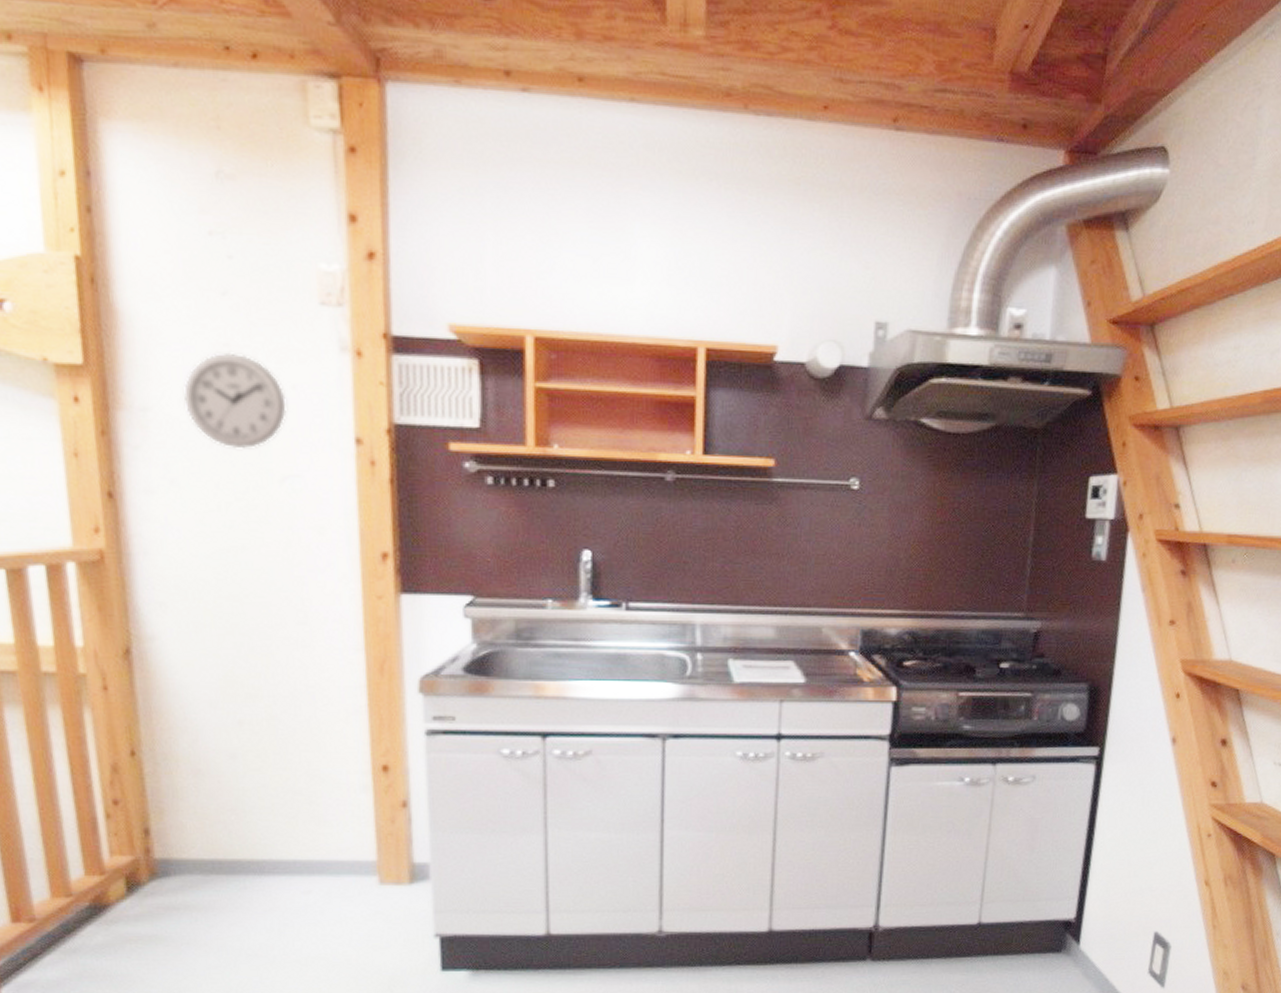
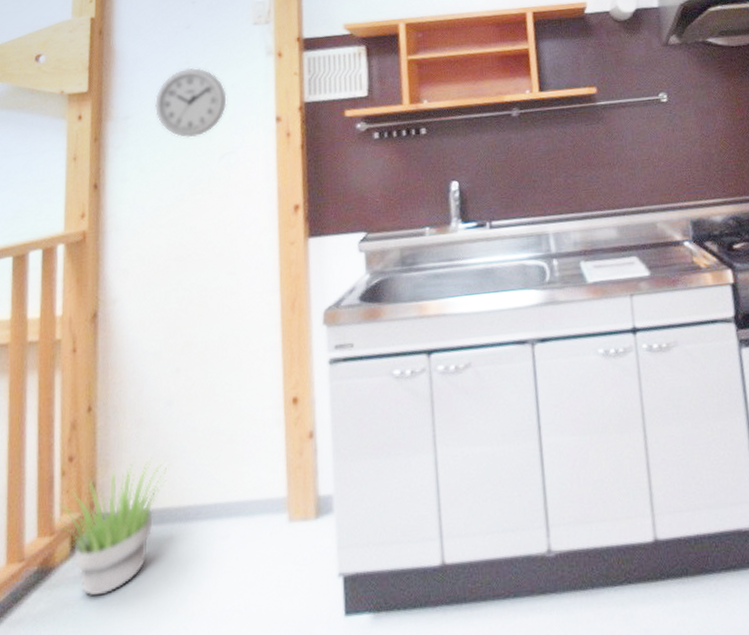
potted plant: none [97,810,239,934] -> present [50,458,171,597]

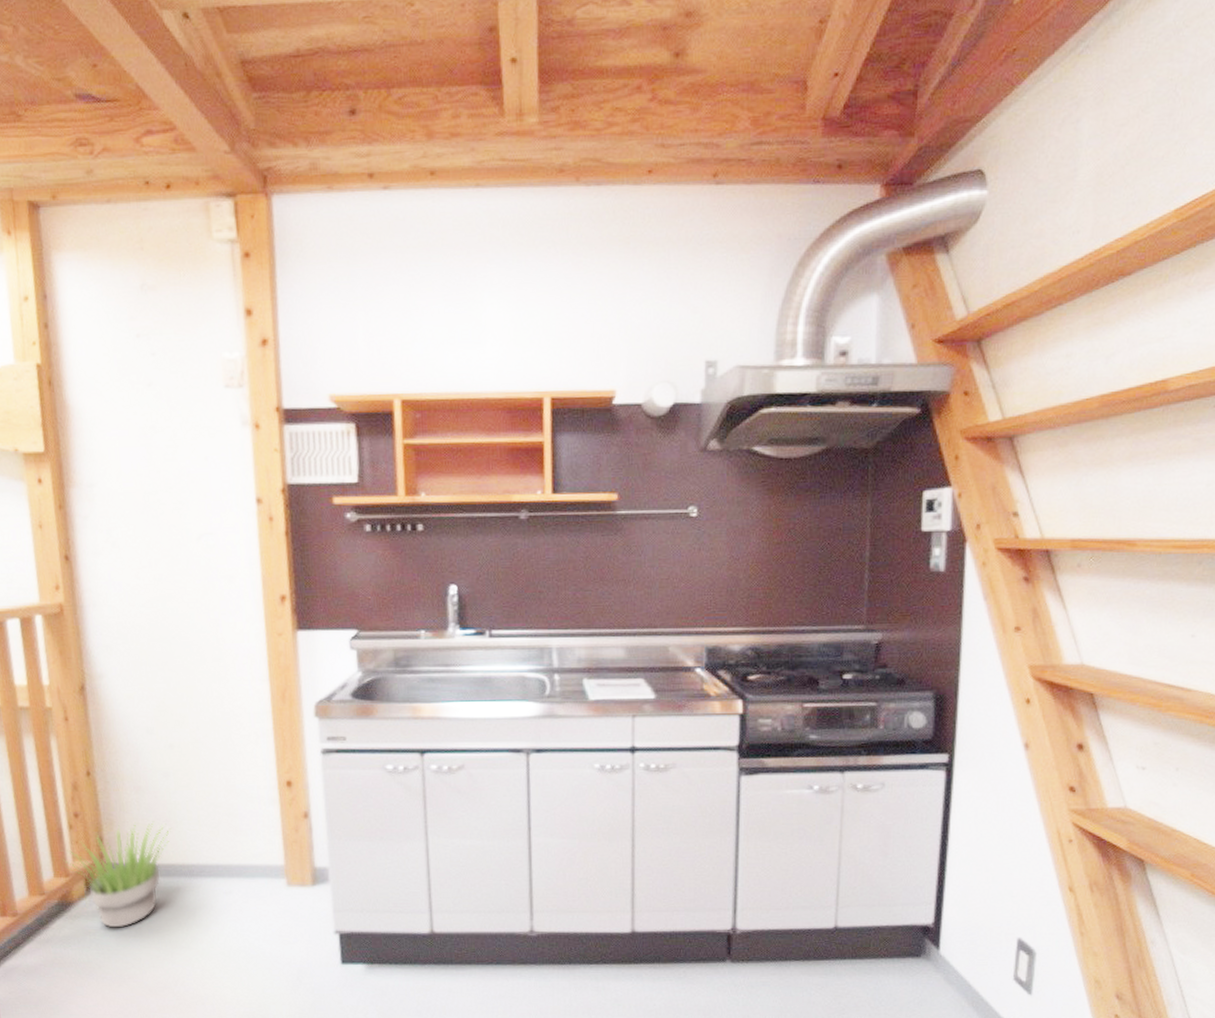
wall clock: present [155,68,227,138] -> none [120,433,201,514]

